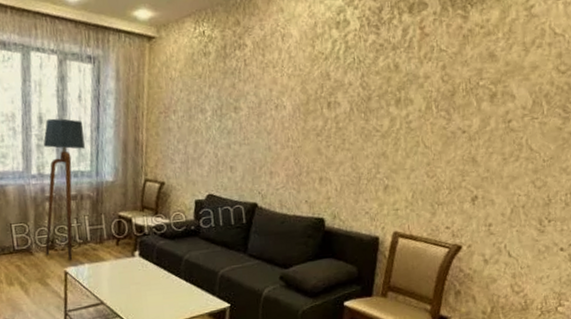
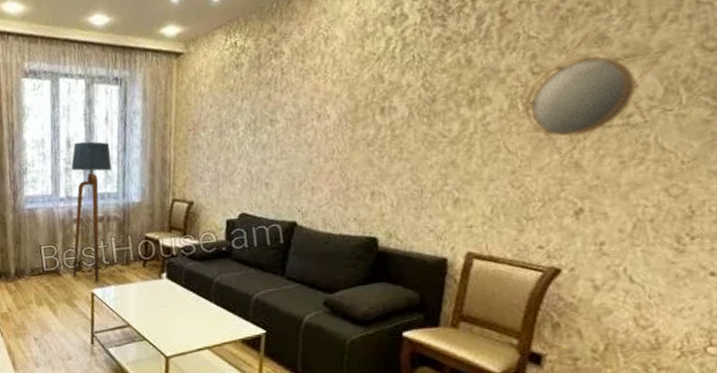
home mirror: none [423,49,534,156] -> present [505,31,666,160]

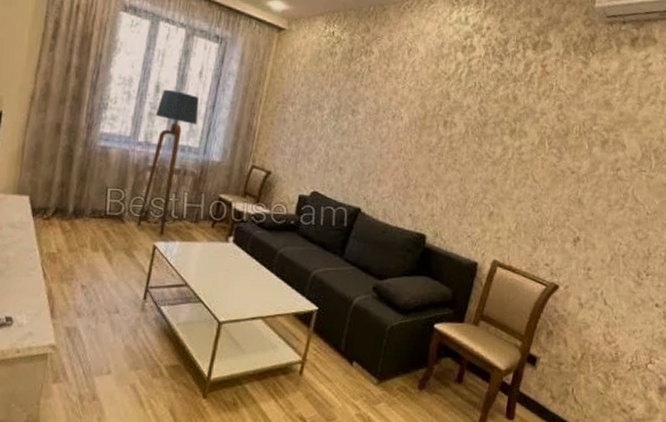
home mirror: present [505,31,666,160] -> none [534,96,646,195]

